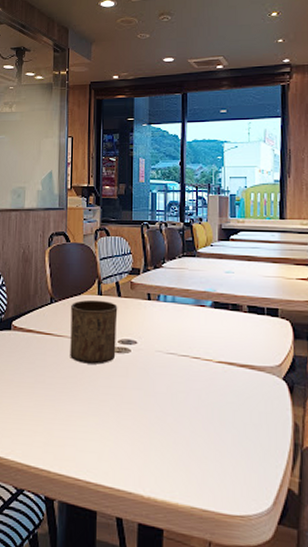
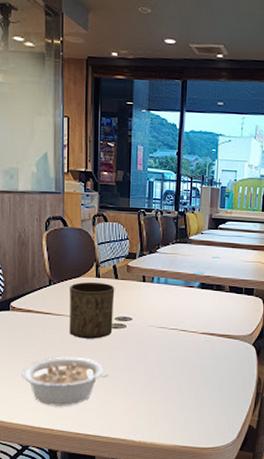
legume: none [20,384,114,444] -> present [21,357,111,406]

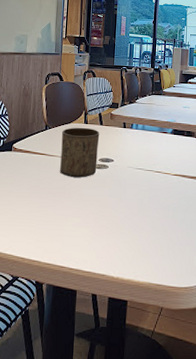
legume: present [21,357,111,406] -> none [17,193,93,240]

